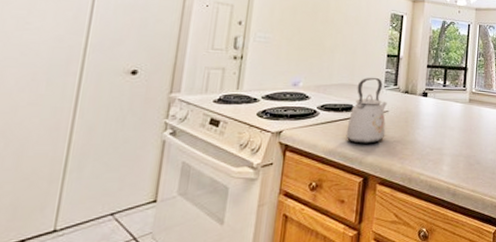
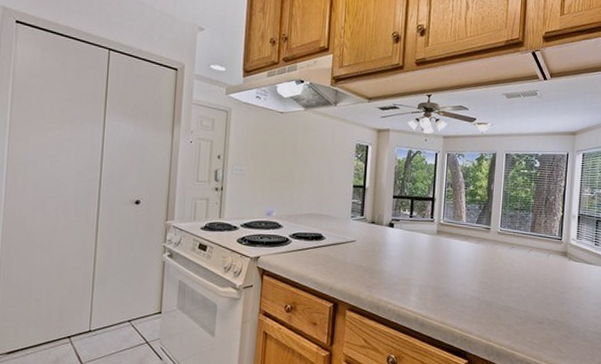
kettle: present [346,77,387,144] -> none [316,207,354,272]

